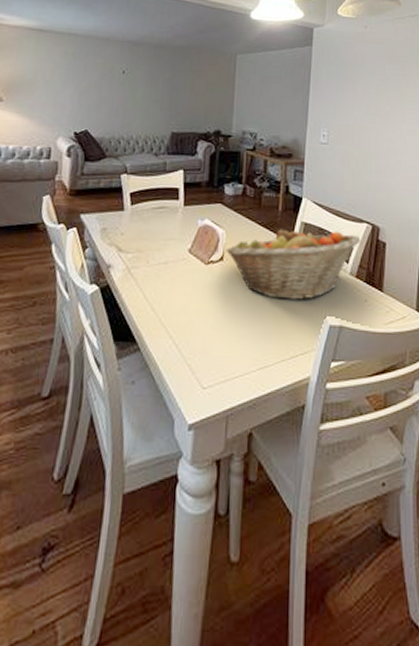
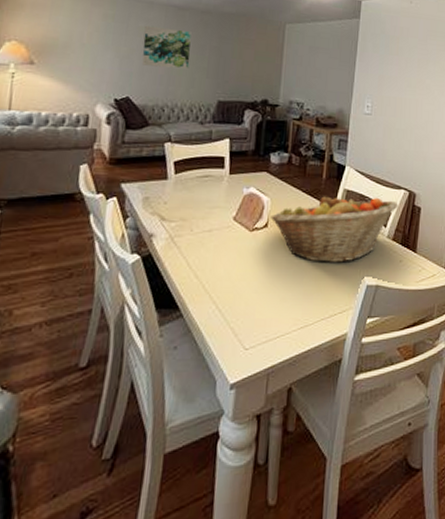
wall art: none [99,61,145,103] -> present [142,25,191,70]

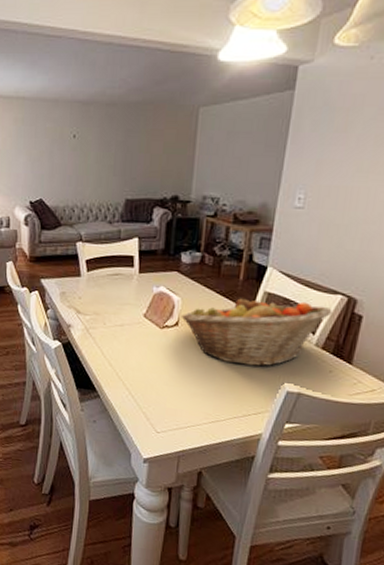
wall art: present [142,25,191,70] -> none [51,125,97,168]

